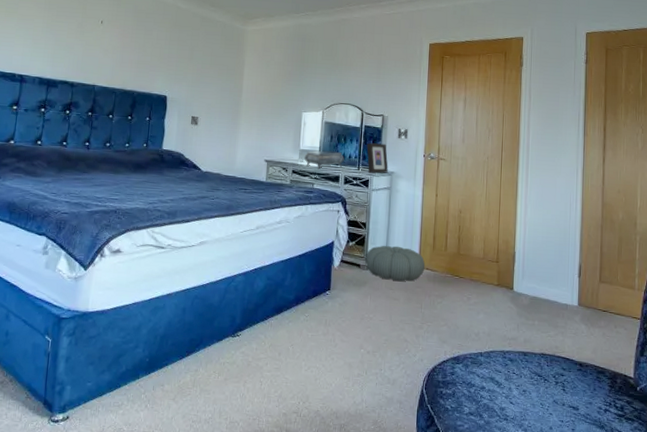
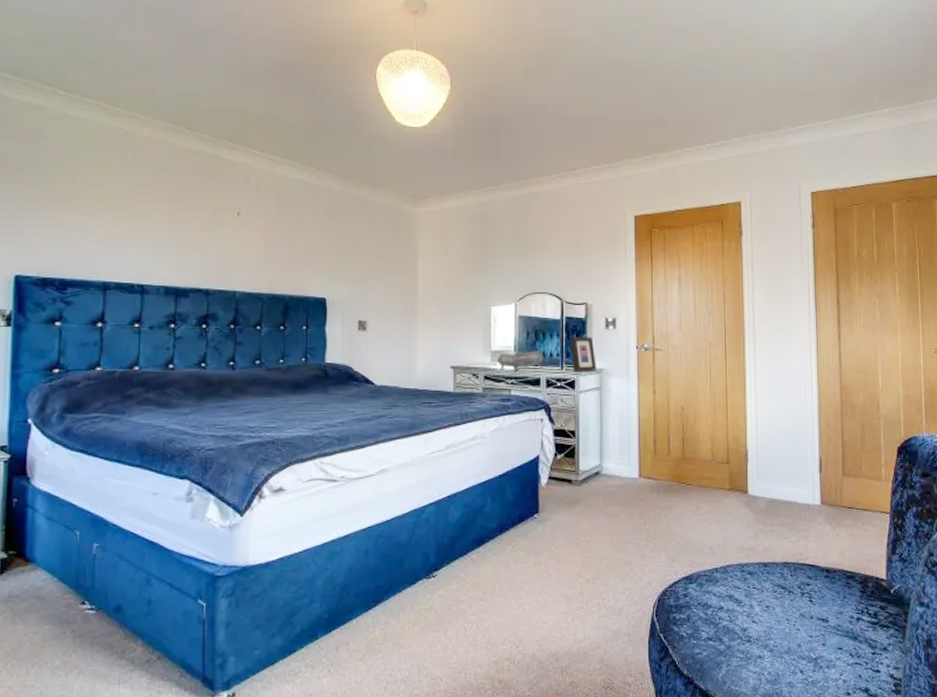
pouf: present [365,245,425,282] -> none [577,454,647,496]

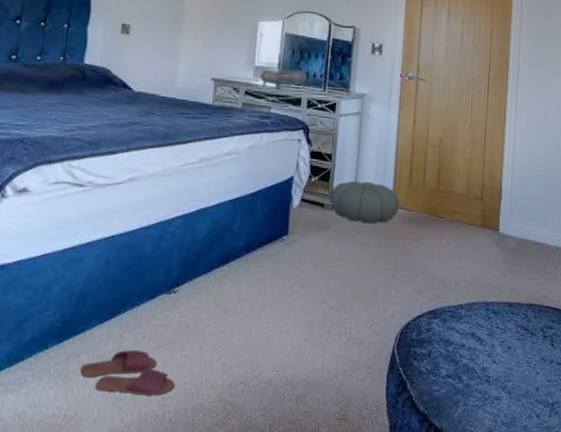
slippers: none [350,634,442,678] -> present [80,349,175,396]
picture frame: present [570,337,596,373] -> none [334,59,359,96]
pouf: none [577,454,647,496] -> present [330,180,400,224]

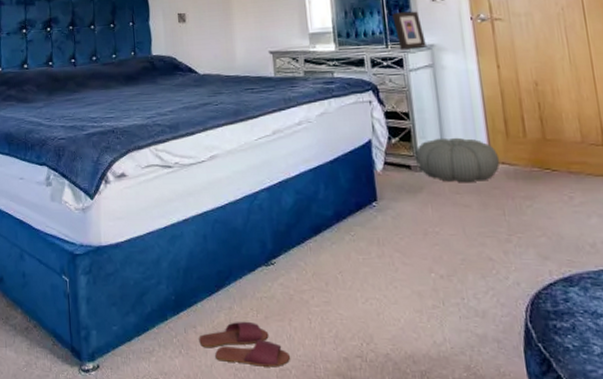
jewelry box: present [260,67,308,89] -> none [316,28,367,53]
picture frame: none [334,59,359,96] -> present [392,11,426,50]

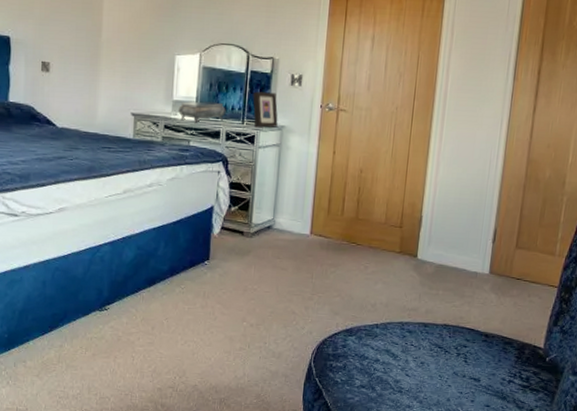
slippers: present [199,321,290,367] -> none [27,357,110,396]
jewelry box: none [316,28,367,53] -> present [178,100,226,123]
pouf: present [416,137,500,183] -> none [249,209,318,250]

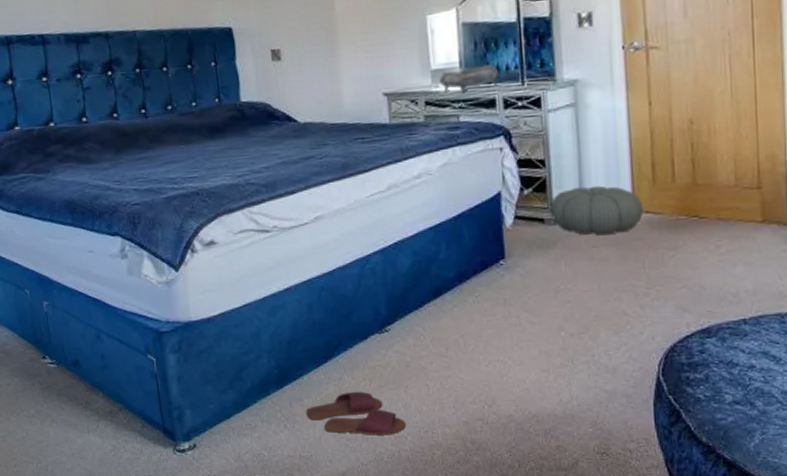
slippers: none [27,357,110,396] -> present [306,391,406,435]
pouf: none [249,209,318,250] -> present [550,185,644,236]
picture frame: present [253,91,278,128] -> none [531,40,569,87]

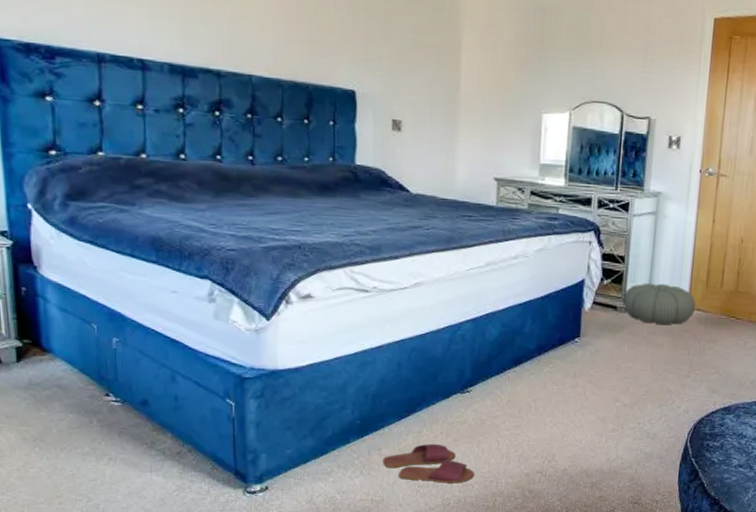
jewelry box: present [439,63,499,93] -> none [546,164,598,189]

